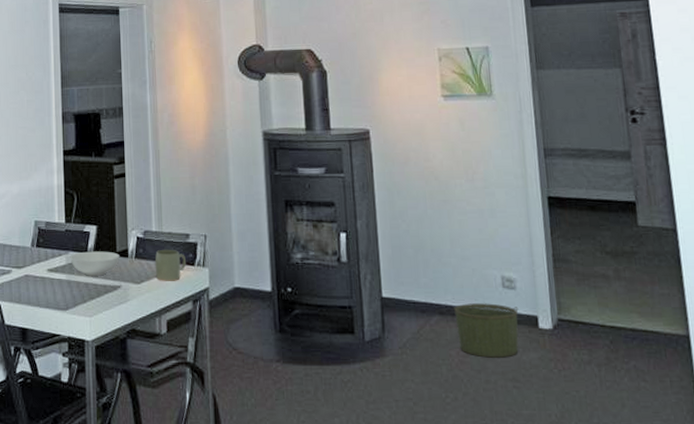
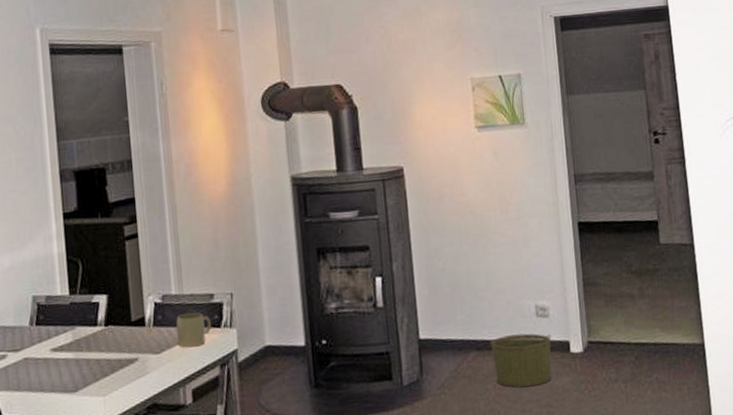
bowl: present [70,251,120,276] -> none [76,321,136,352]

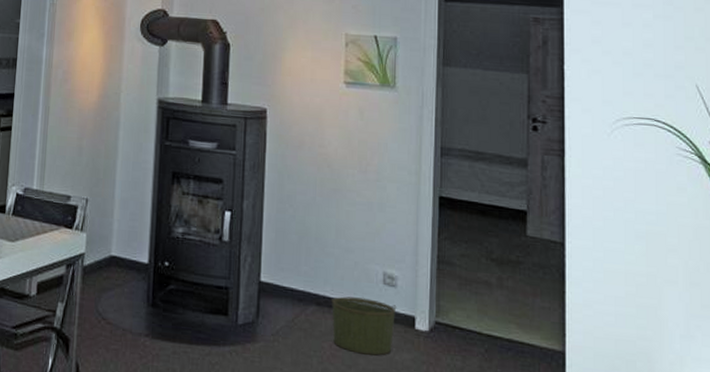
mug: present [175,312,211,348] -> none [31,209,64,243]

